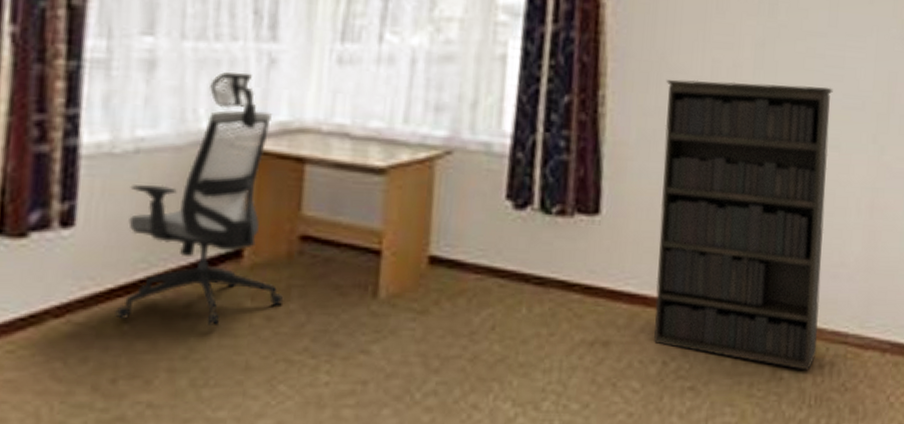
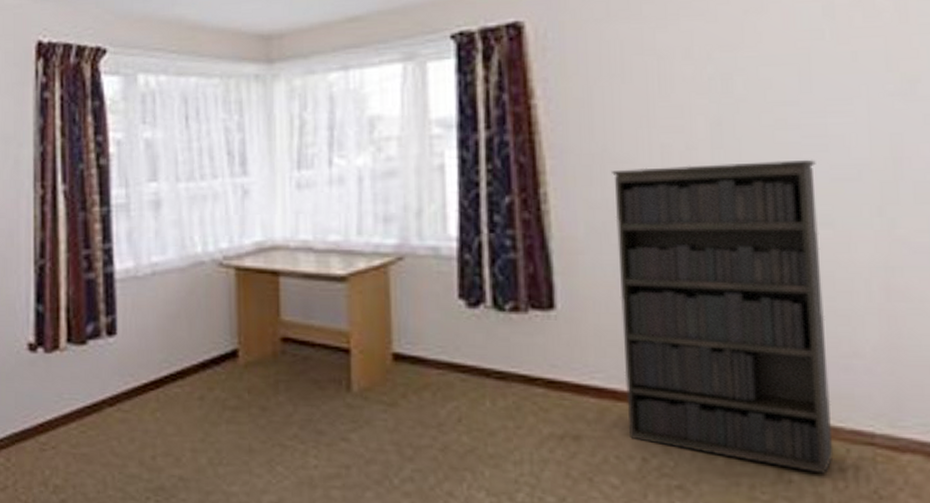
office chair: present [115,71,284,327] -> none [150,203,274,415]

